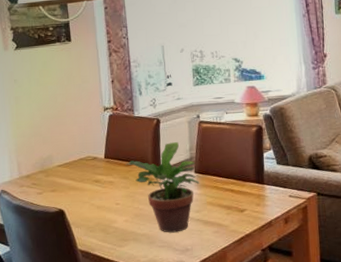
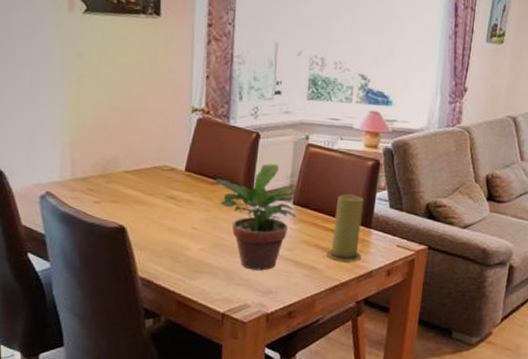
candle: none [229,157,260,216] -> present [326,193,363,262]

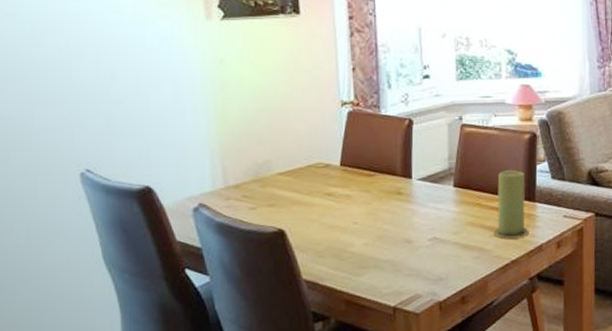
potted plant: present [210,164,297,271] -> none [367,149,460,259]

